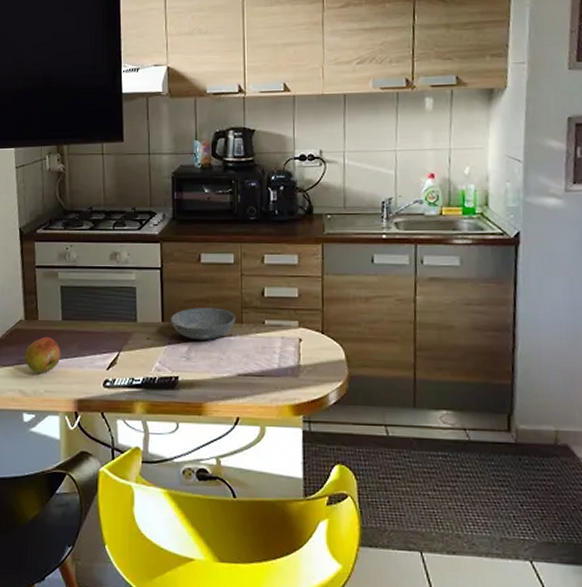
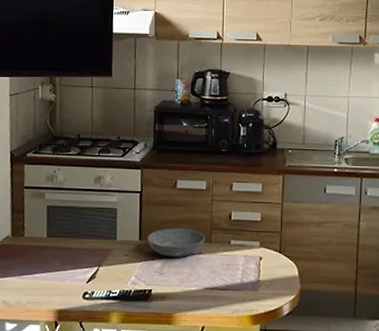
apple: present [25,336,61,373] -> none [10,252,45,286]

